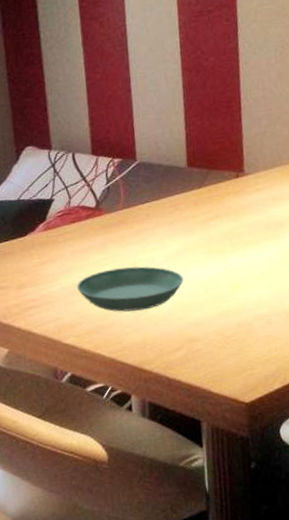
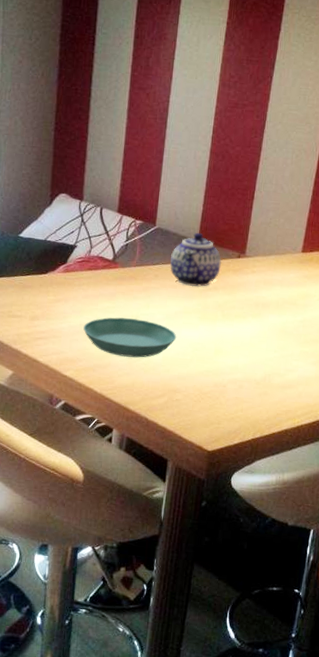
teapot: none [160,158,219,220] -> present [170,232,222,287]

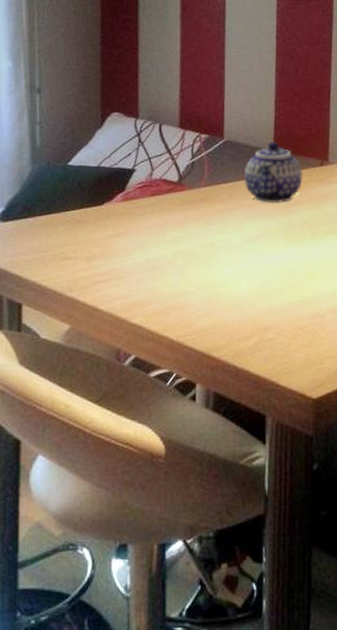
saucer: present [83,317,177,358] -> none [151,247,261,294]

